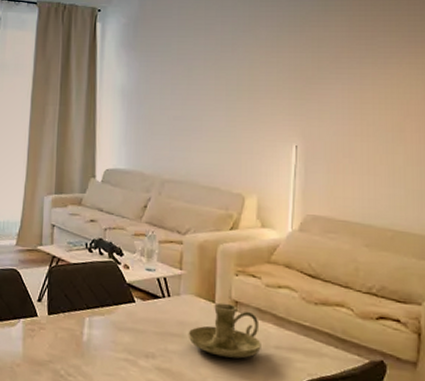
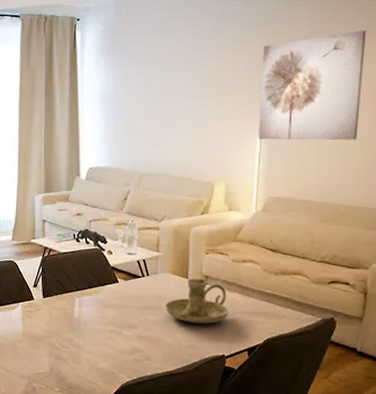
wall art: none [294,40,410,158] -> present [259,30,367,141]

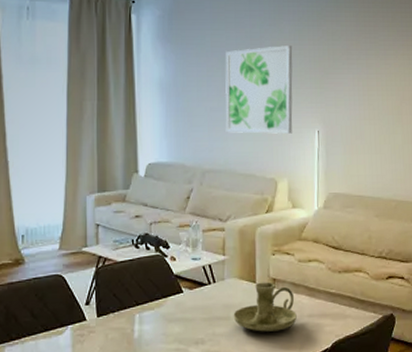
wall art: none [163,50,237,139] -> present [225,46,293,134]
wall art: present [259,30,367,141] -> none [316,34,403,137]

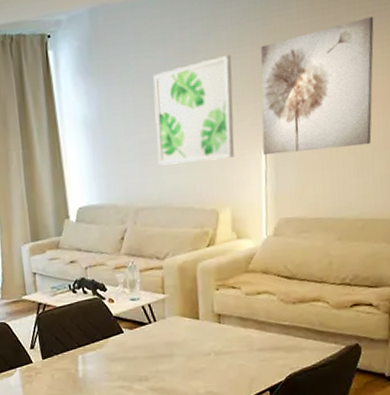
candle holder: present [233,282,297,332] -> none [176,317,246,368]
wall art: none [316,34,403,137] -> present [260,16,374,155]

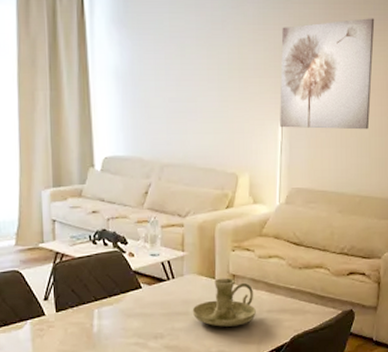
wall art: present [153,55,234,166] -> none [184,30,257,126]
candle holder: none [176,317,246,368] -> present [192,278,256,327]

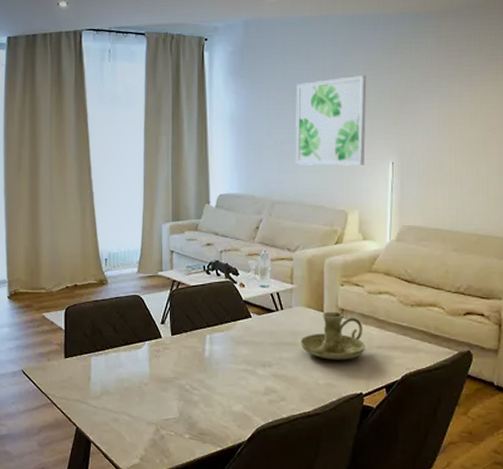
wall art: none [184,30,257,126] -> present [295,75,367,166]
wall art: present [280,18,375,130] -> none [390,58,492,168]

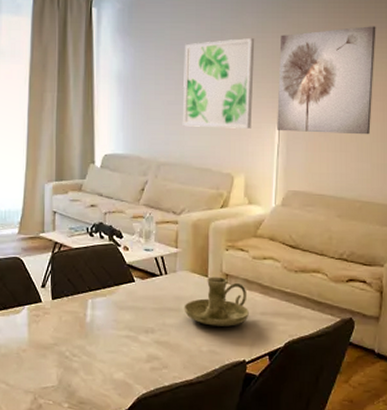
wall art: none [390,58,492,168] -> present [277,26,376,135]

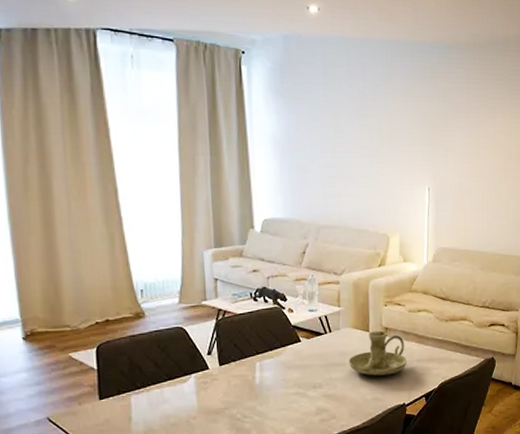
wall art: present [182,38,255,129] -> none [338,102,405,191]
wall art: present [277,26,376,135] -> none [426,93,511,194]

